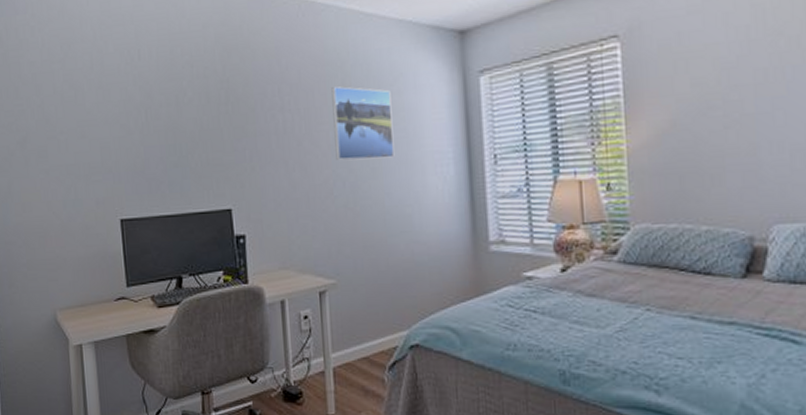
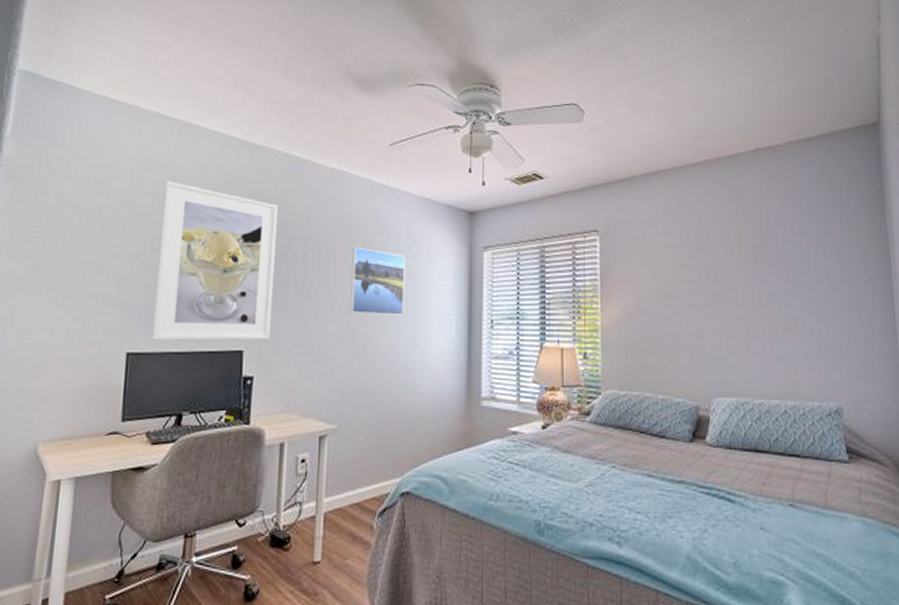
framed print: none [129,35,257,205] -> present [152,181,279,341]

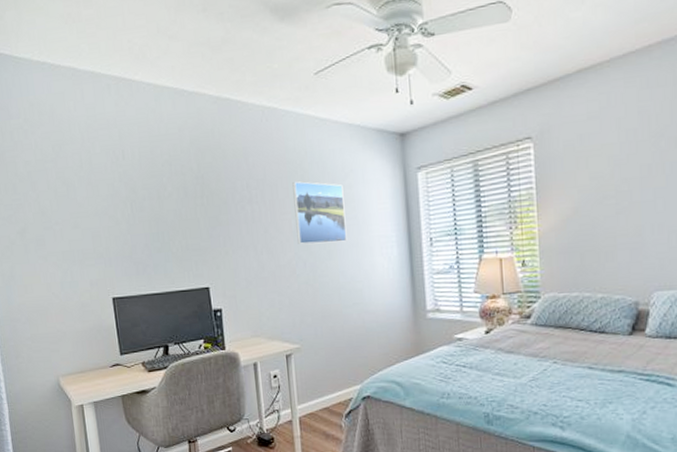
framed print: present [152,181,279,341] -> none [114,138,230,285]

